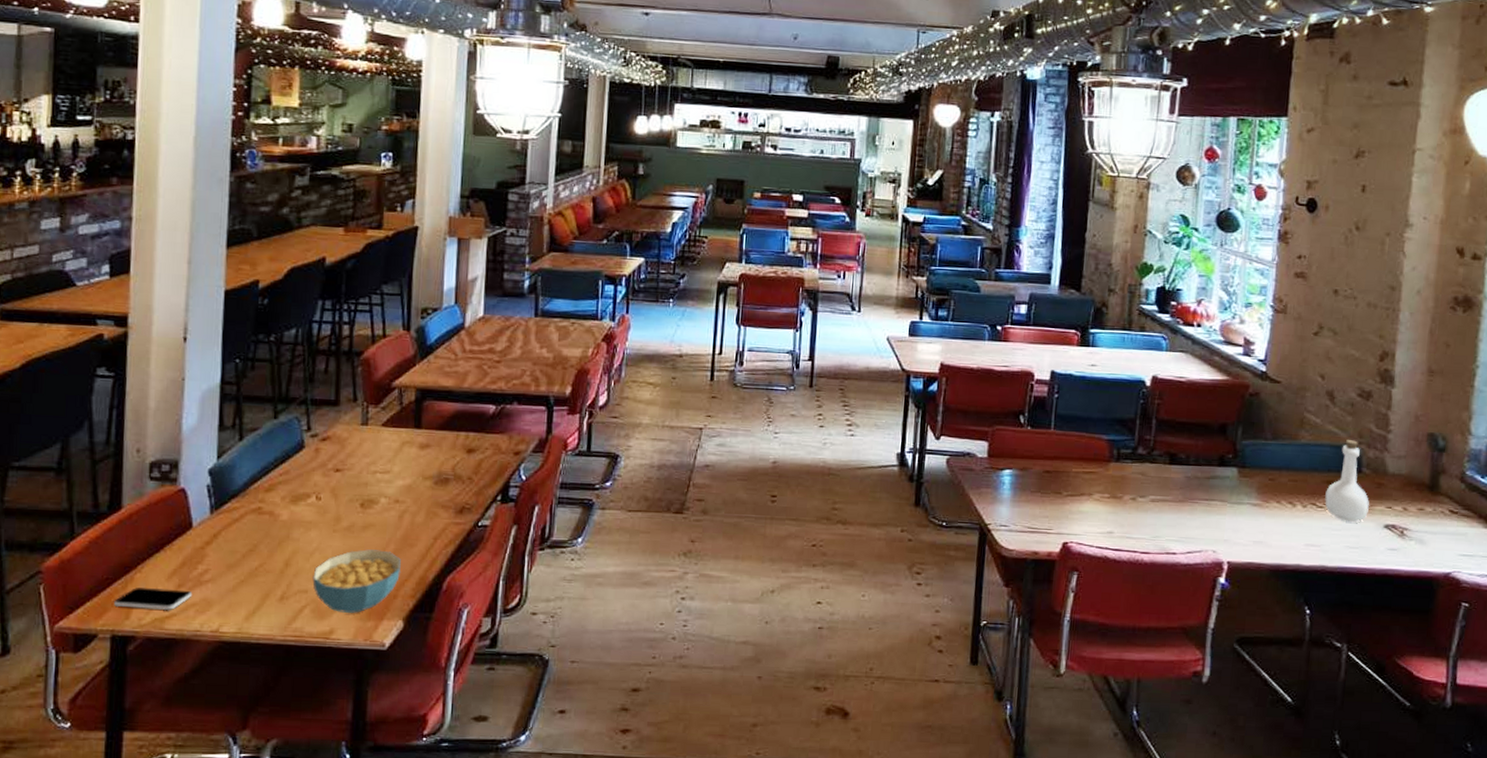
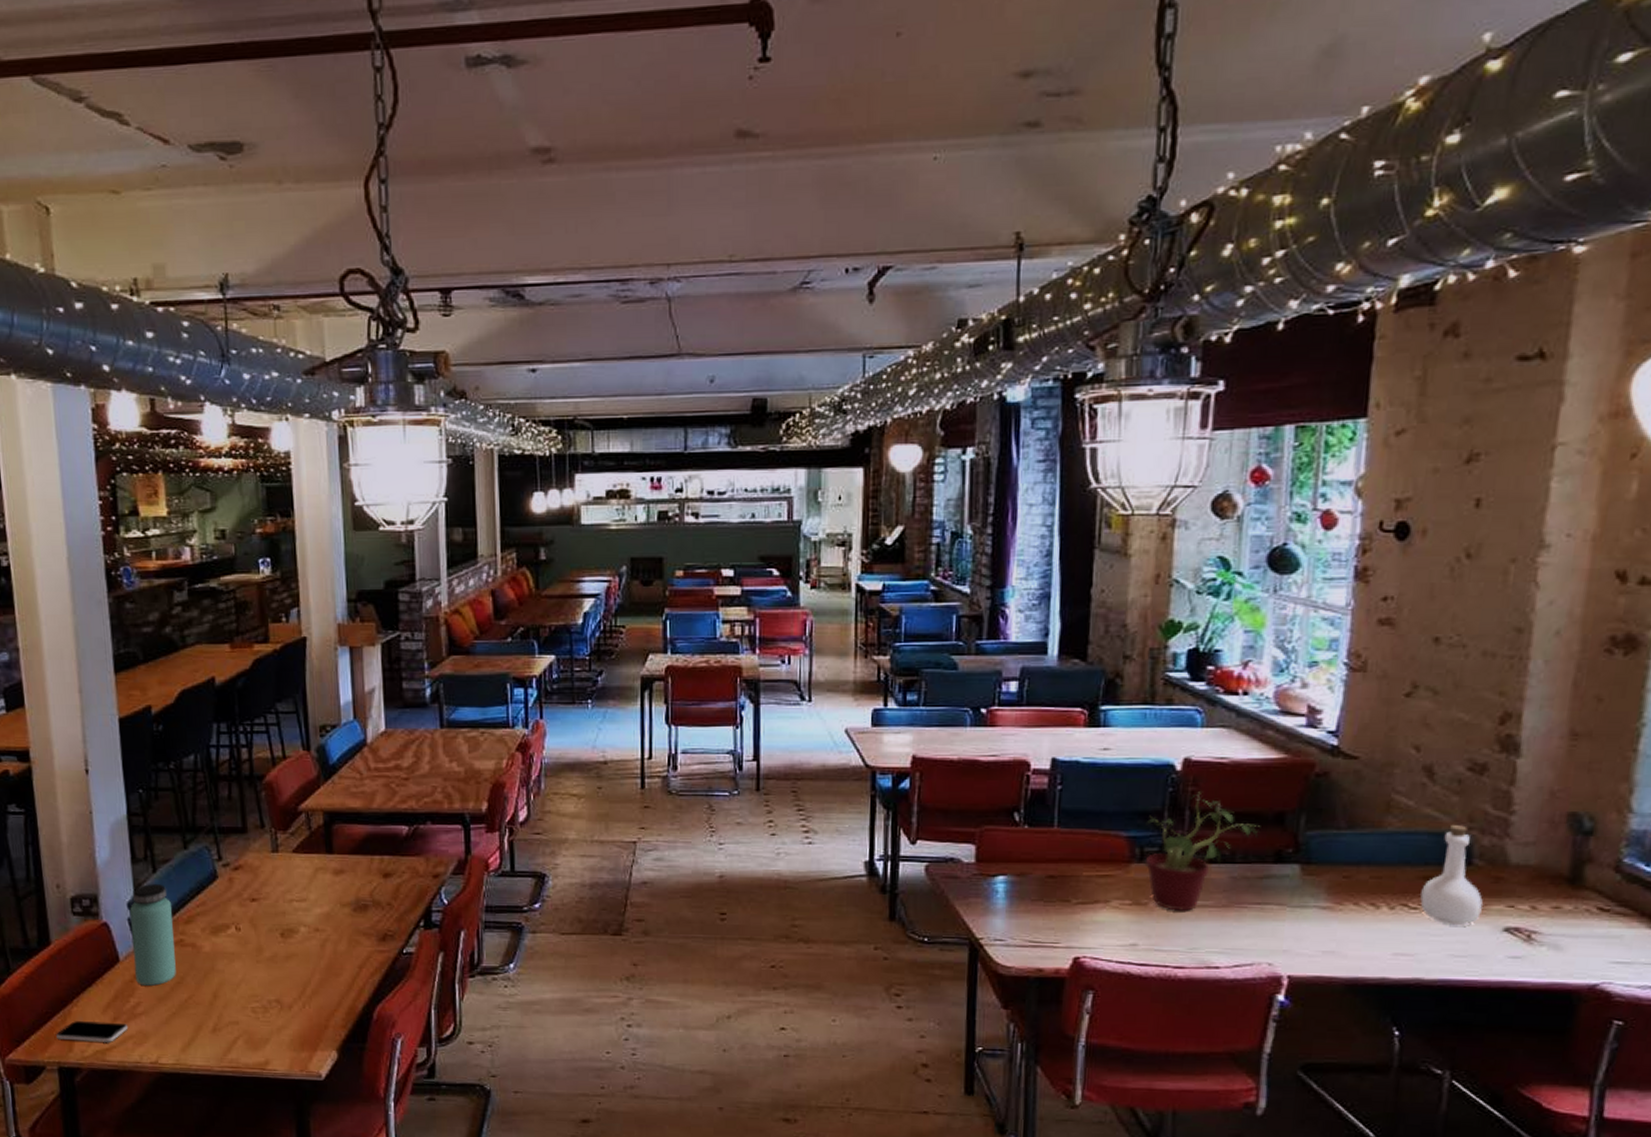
bottle: none [206,451,254,553] -> present [129,884,176,986]
cereal bowl: present [312,549,401,613] -> none [242,980,329,1044]
potted plant: none [1120,404,1208,505] -> present [1144,792,1260,911]

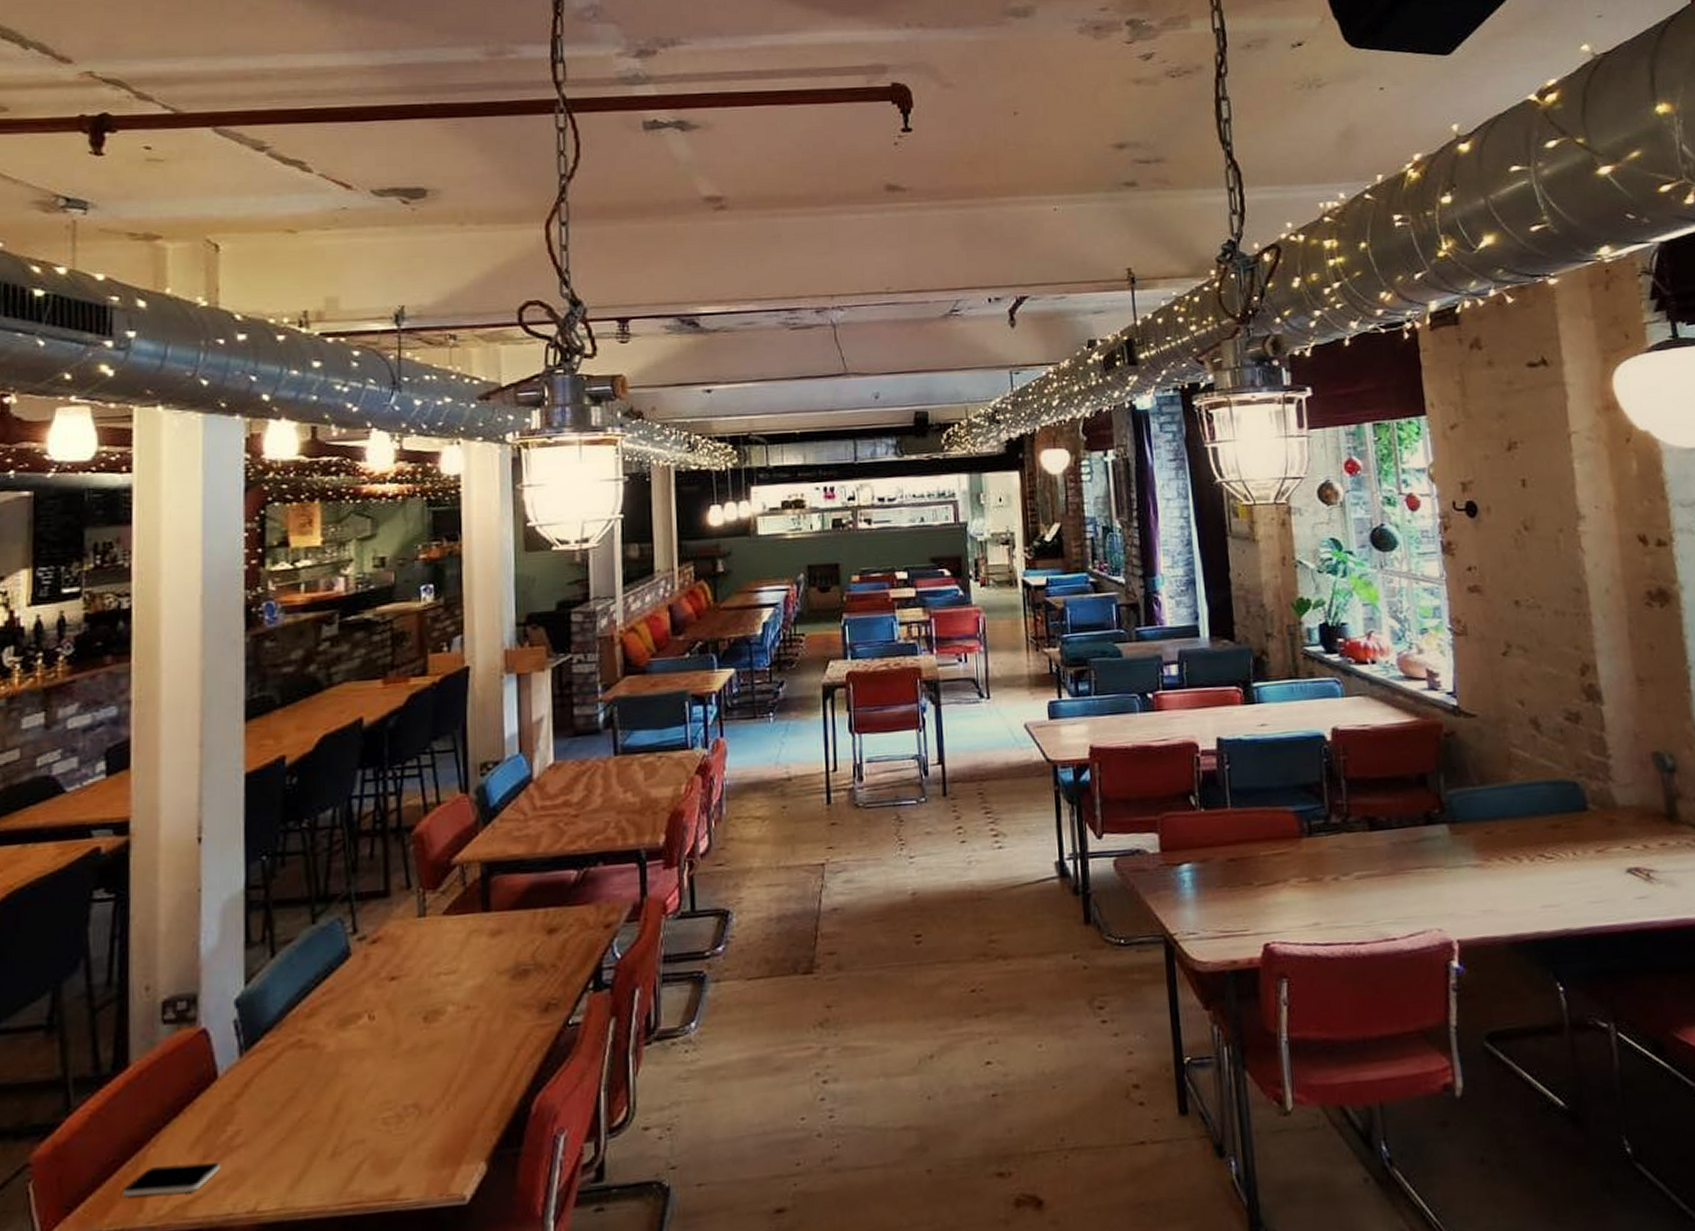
bottle: present [129,884,176,986] -> none [236,971,290,1107]
potted plant: present [1144,792,1260,911] -> none [1308,760,1408,884]
bottle: present [1420,825,1483,926] -> none [1552,772,1605,872]

